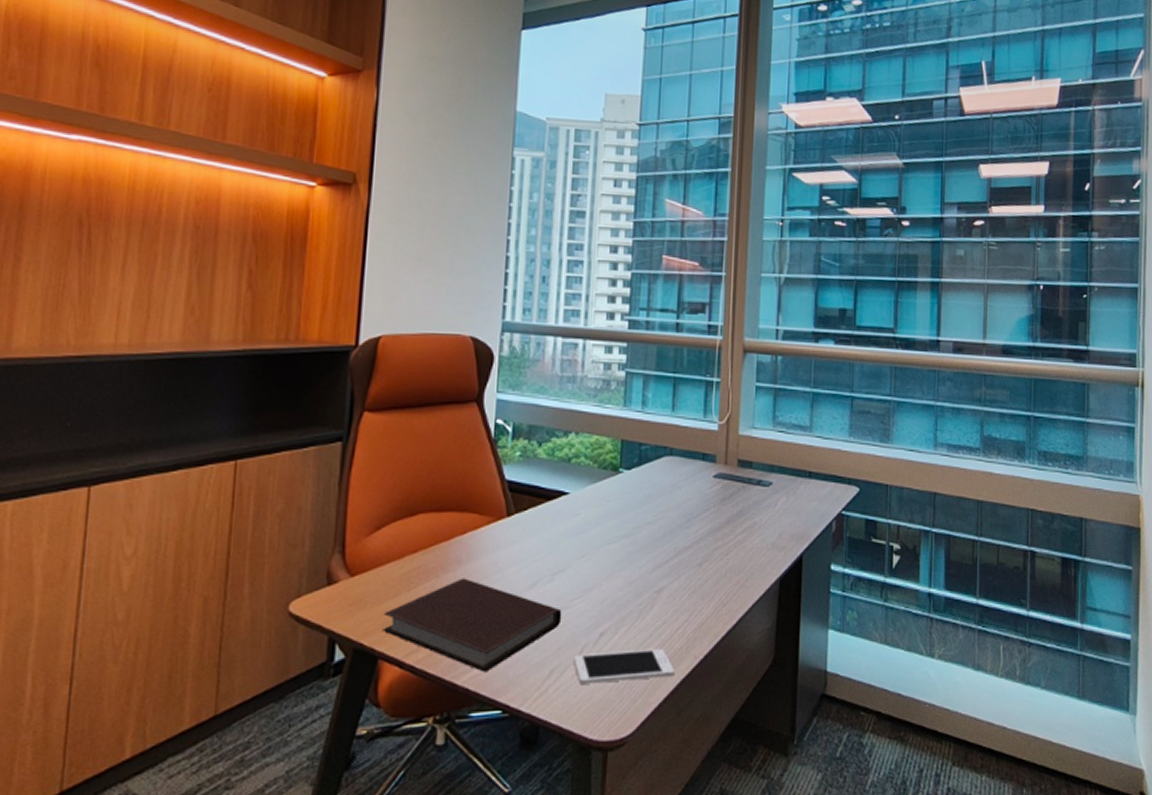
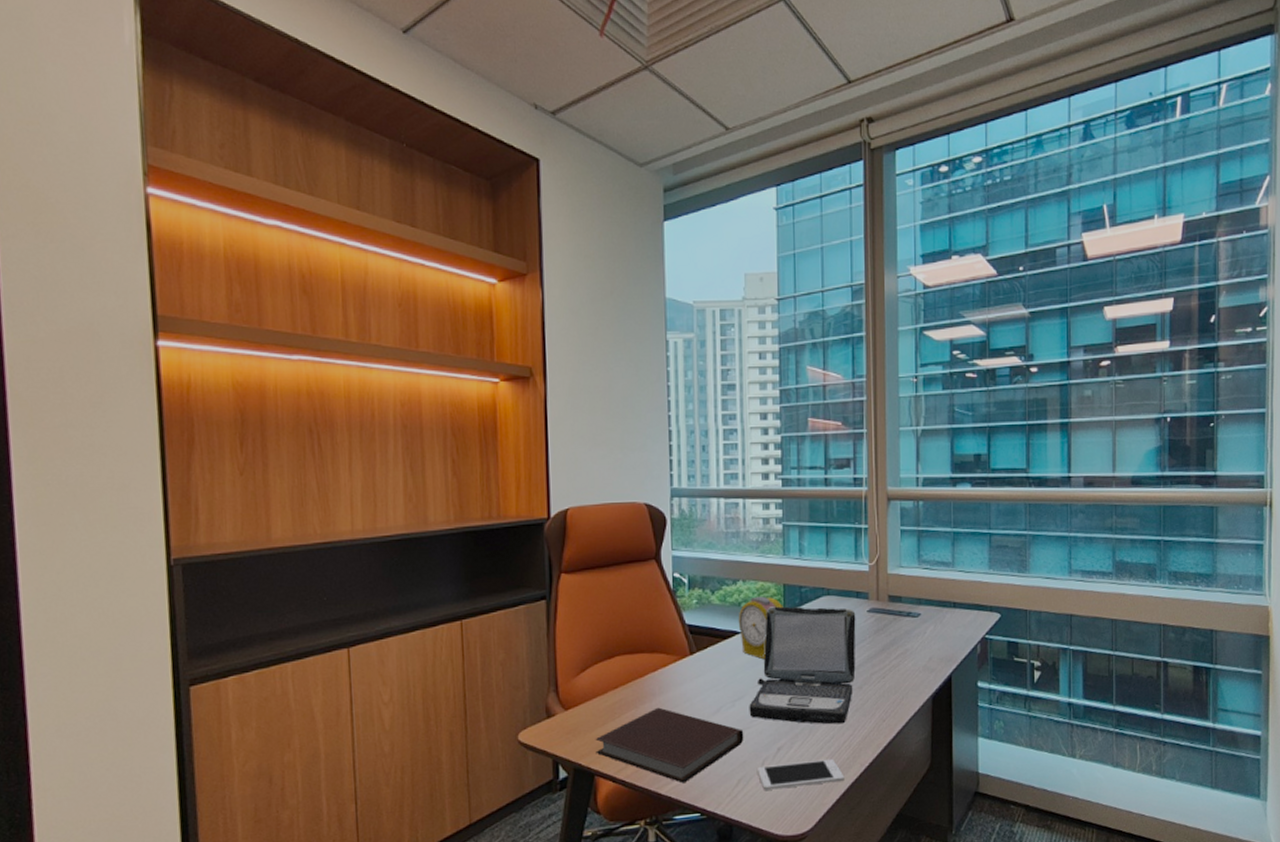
alarm clock: none [566,452,620,527] -> present [738,596,784,660]
laptop: none [570,465,700,607] -> present [749,606,856,725]

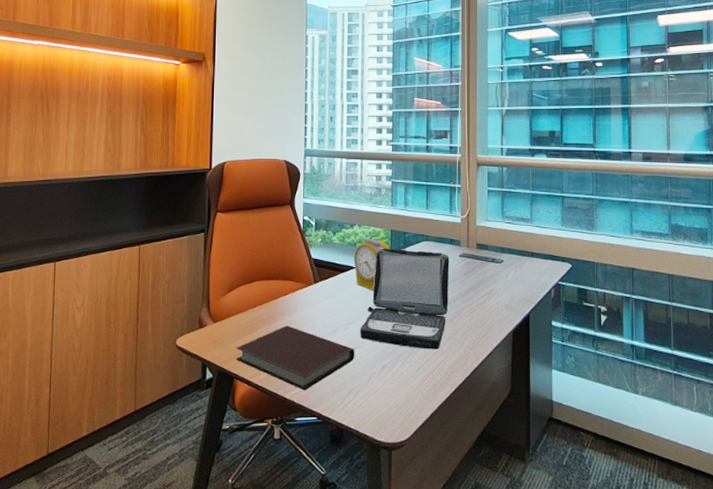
cell phone: present [758,758,845,790] -> none [365,379,437,402]

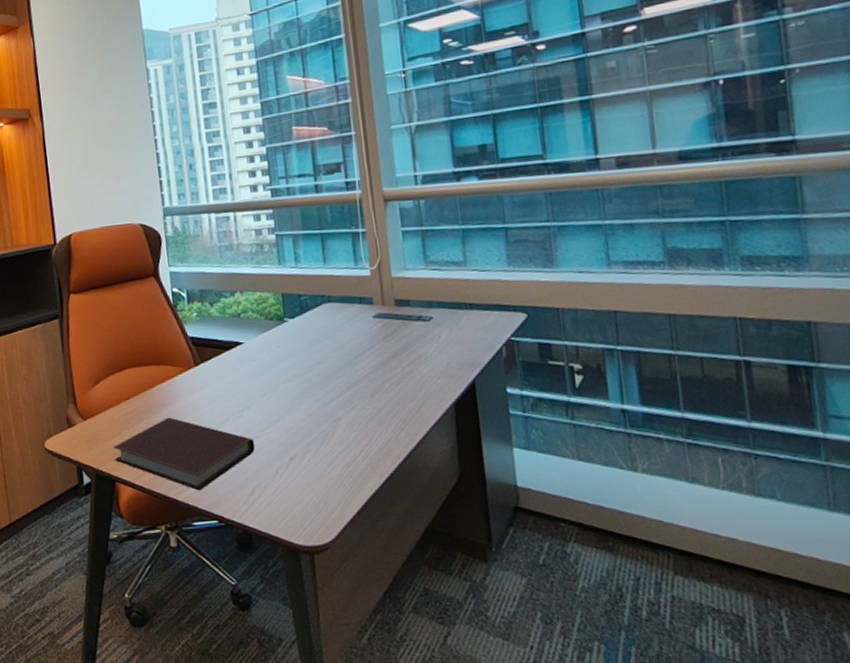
alarm clock: present [353,239,391,291] -> none [238,306,284,369]
laptop: present [360,248,450,350] -> none [257,315,366,434]

